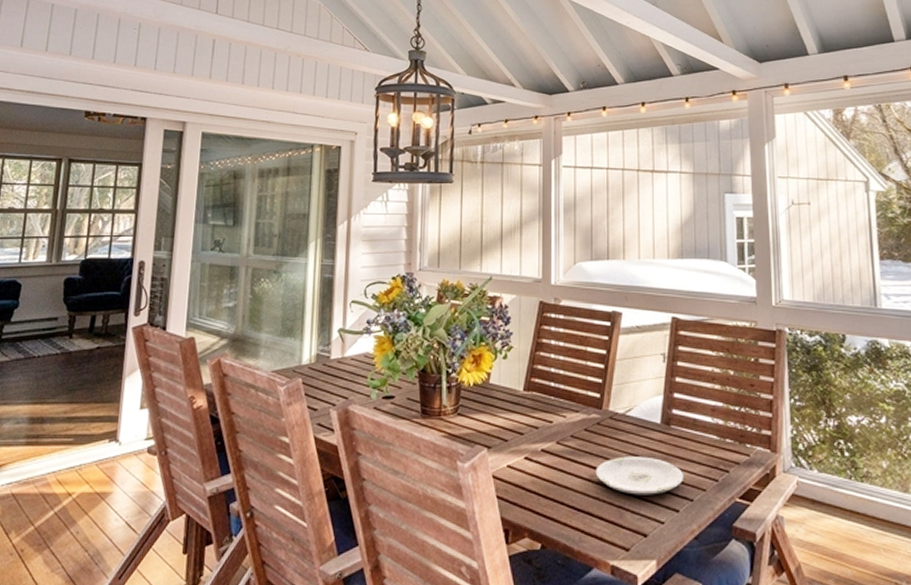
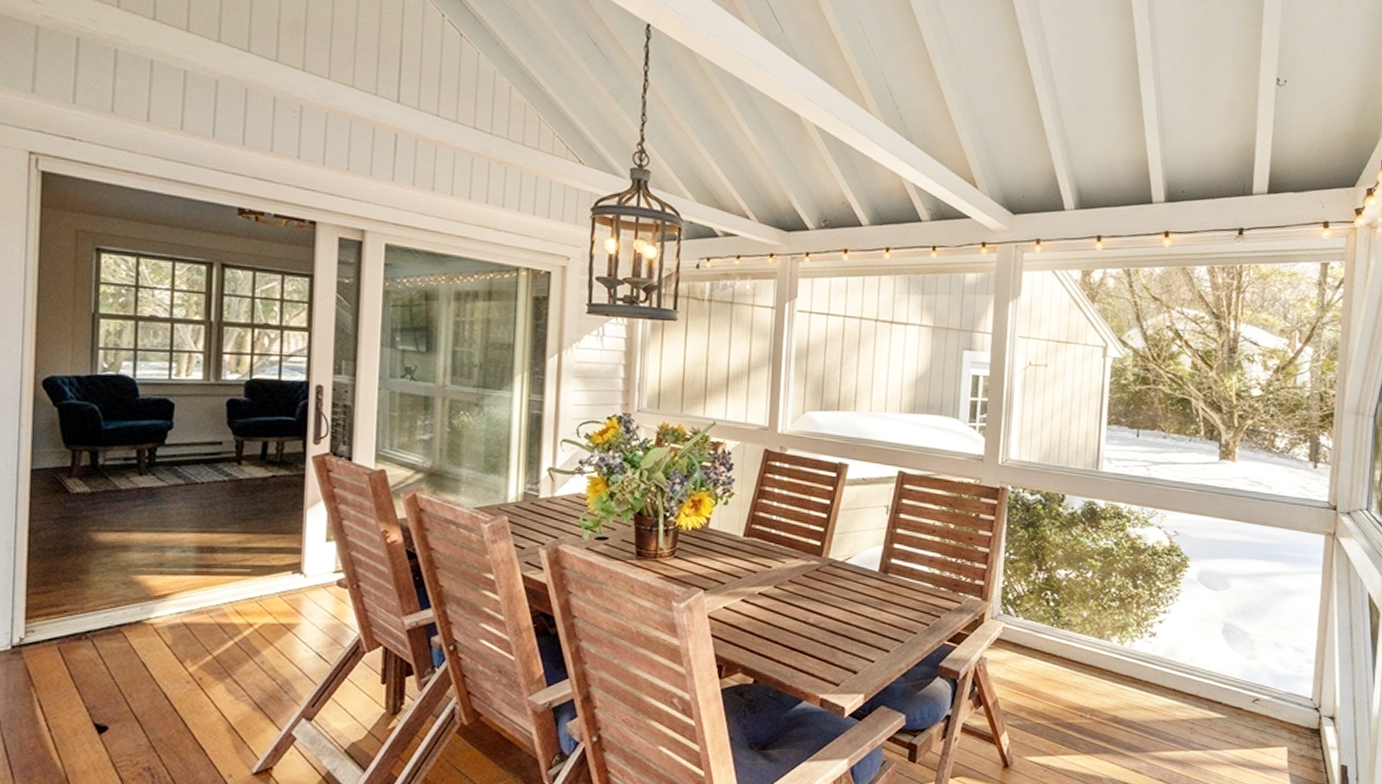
plate: present [595,456,683,495] -> none [811,601,896,637]

